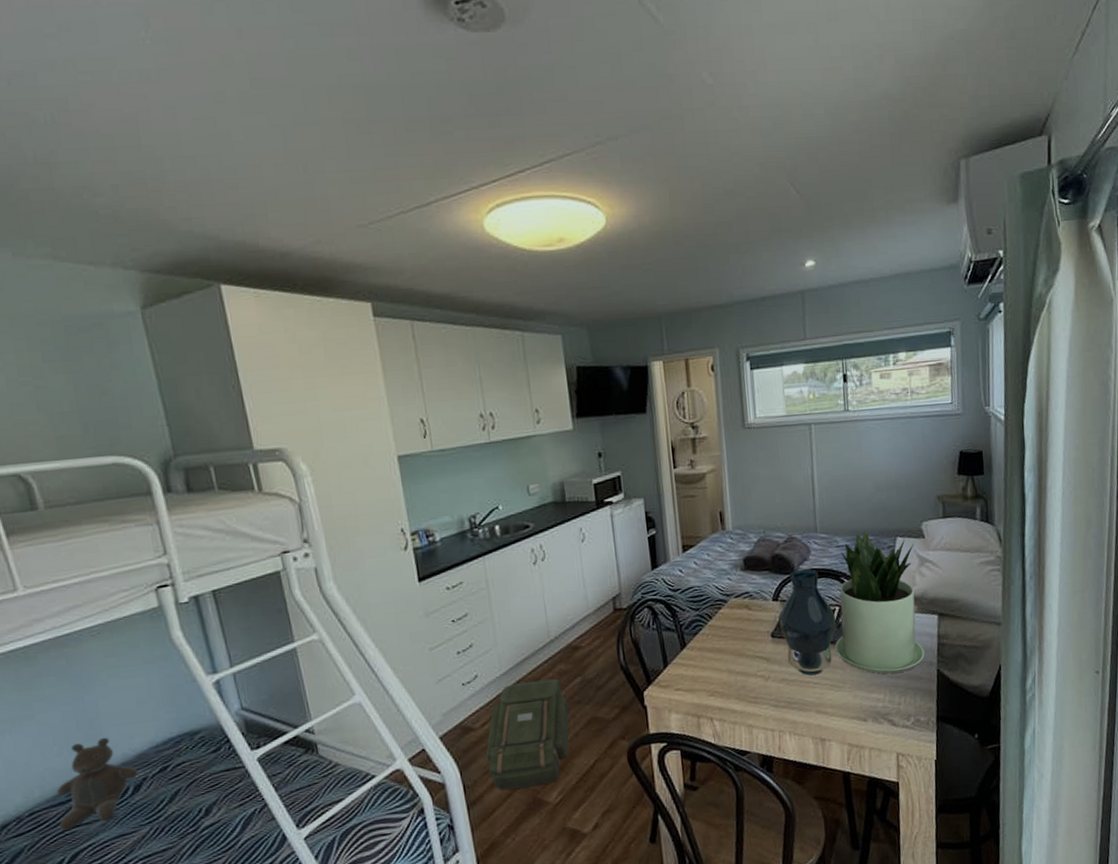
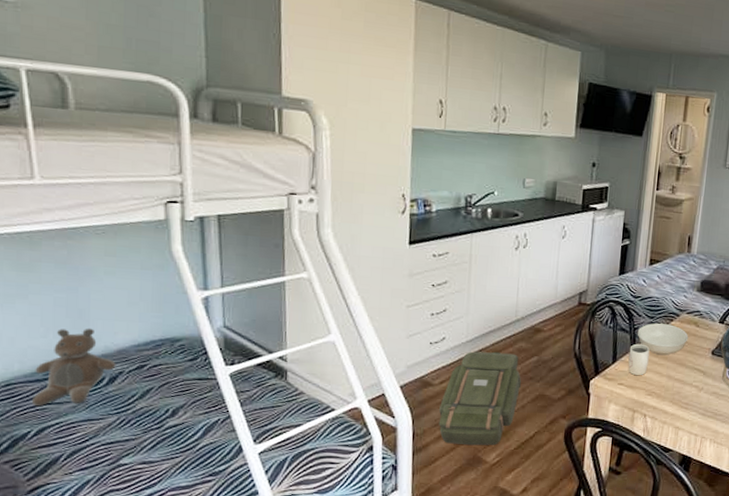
mug: none [679,640,704,677] -> present [628,343,650,376]
bowl: none [684,613,742,650] -> present [637,323,689,356]

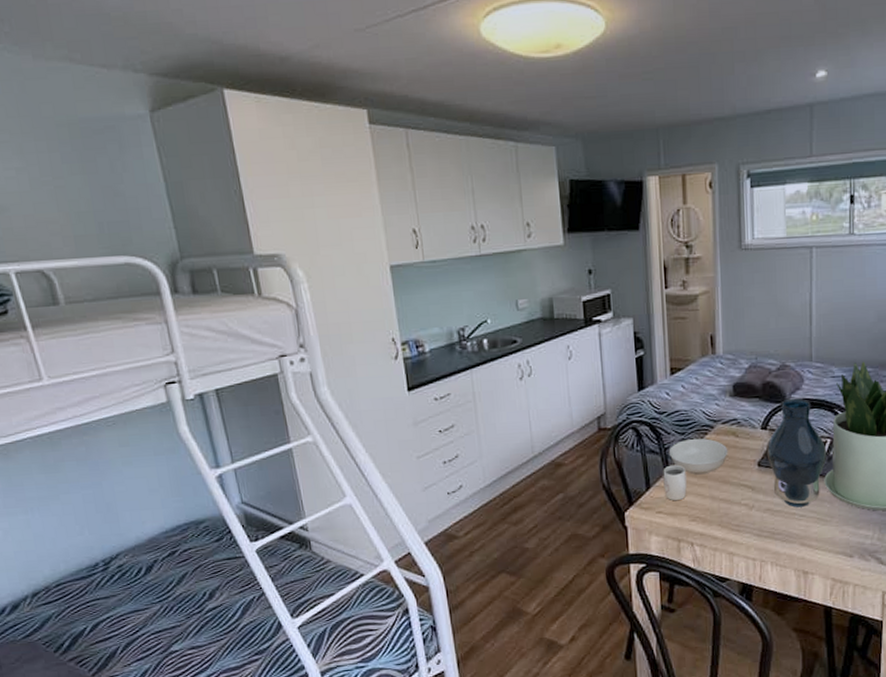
stuffed animal: present [31,328,116,407] -> none [79,520,150,603]
backpack: present [438,351,521,446] -> none [469,493,550,598]

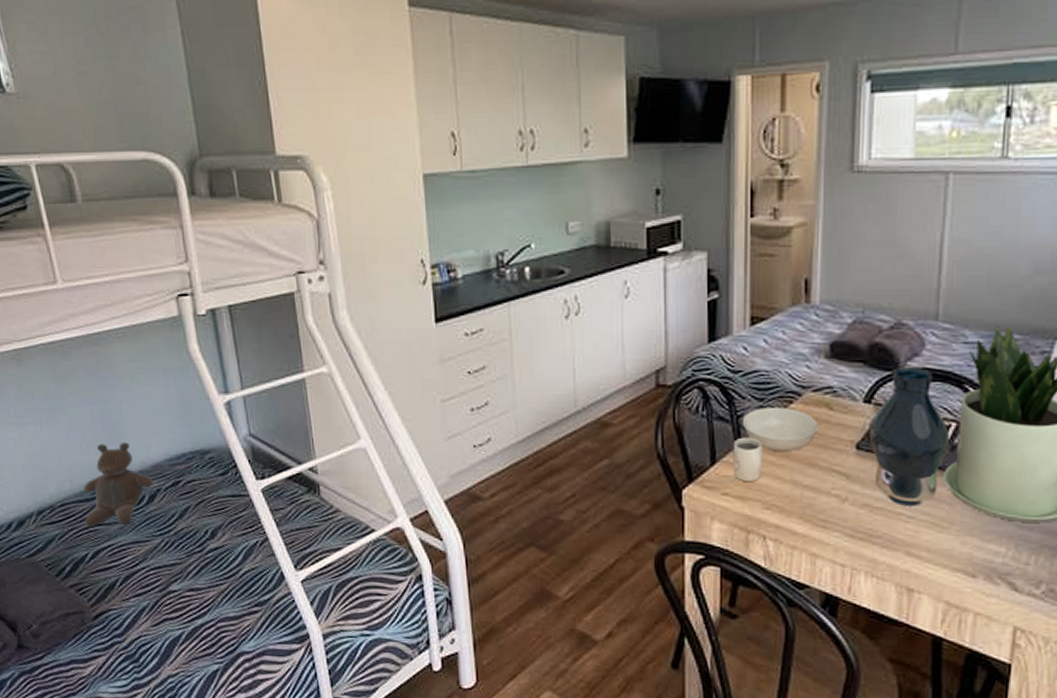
stuffed animal: none [79,520,150,603] -> present [83,441,154,528]

